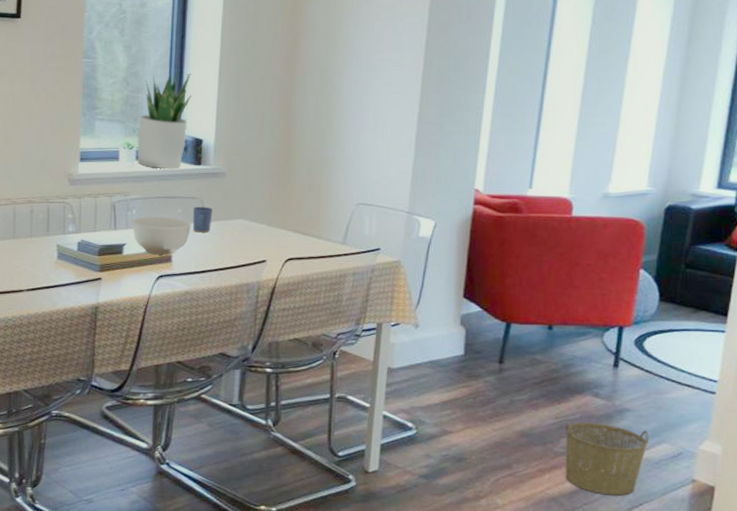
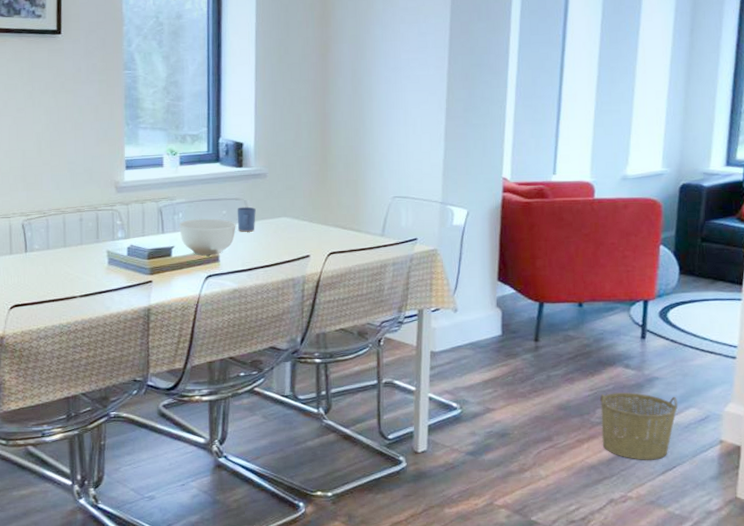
planter: present [137,71,192,169] -> none [180,79,230,173]

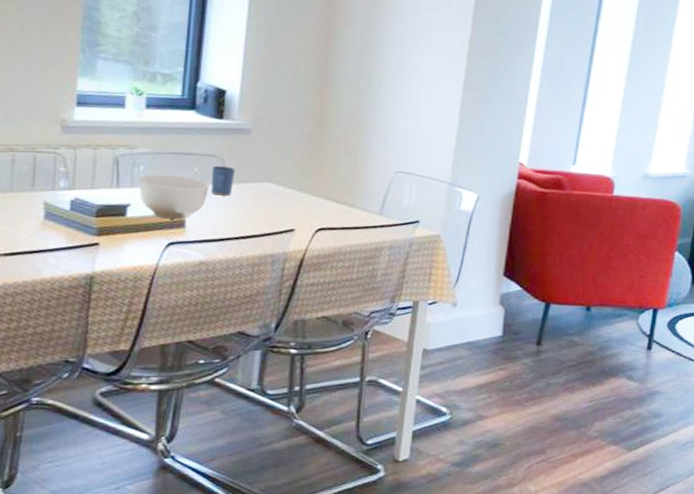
basket: present [599,392,678,460] -> none [597,405,677,479]

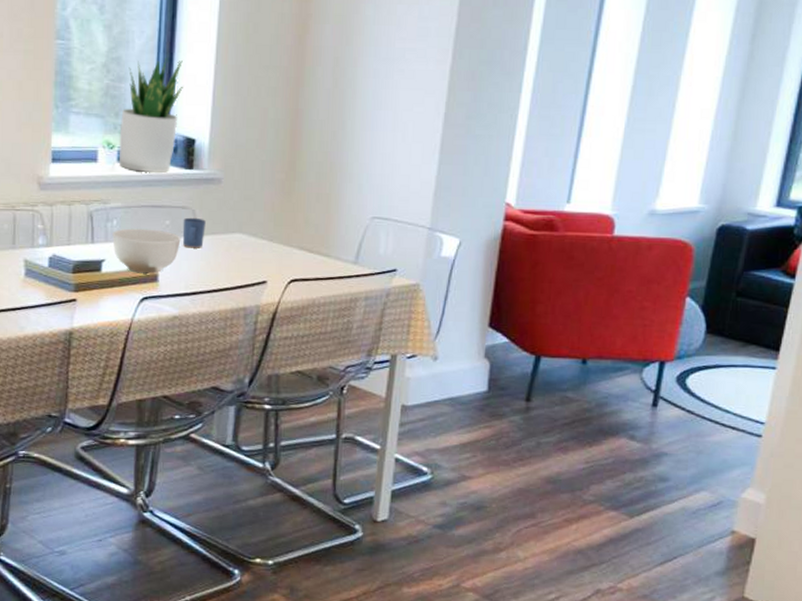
planter: none [147,10,215,122] -> present [118,58,183,174]

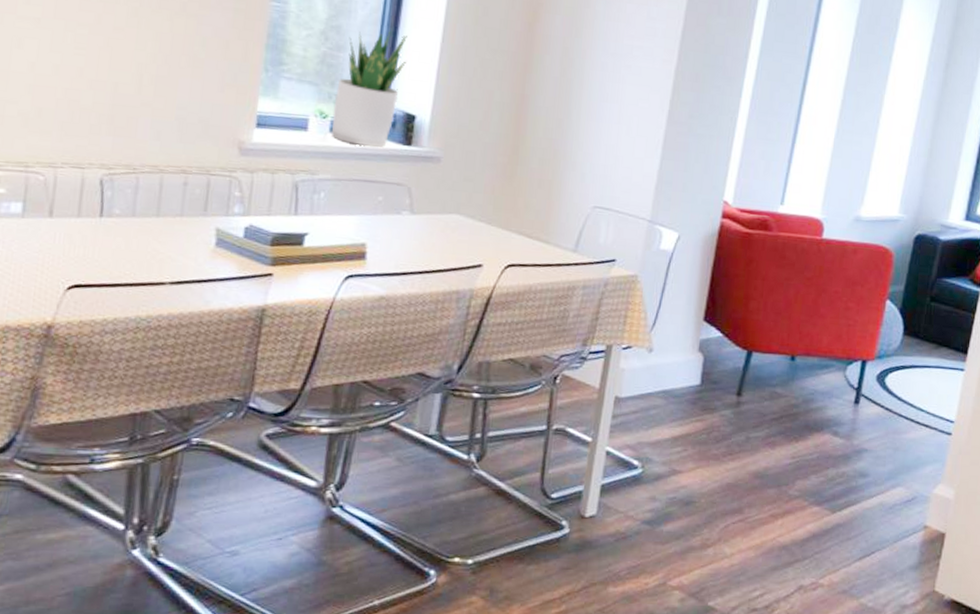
bowl: present [112,228,181,274] -> none [318,202,394,251]
mug: present [182,217,206,248] -> none [395,194,422,227]

